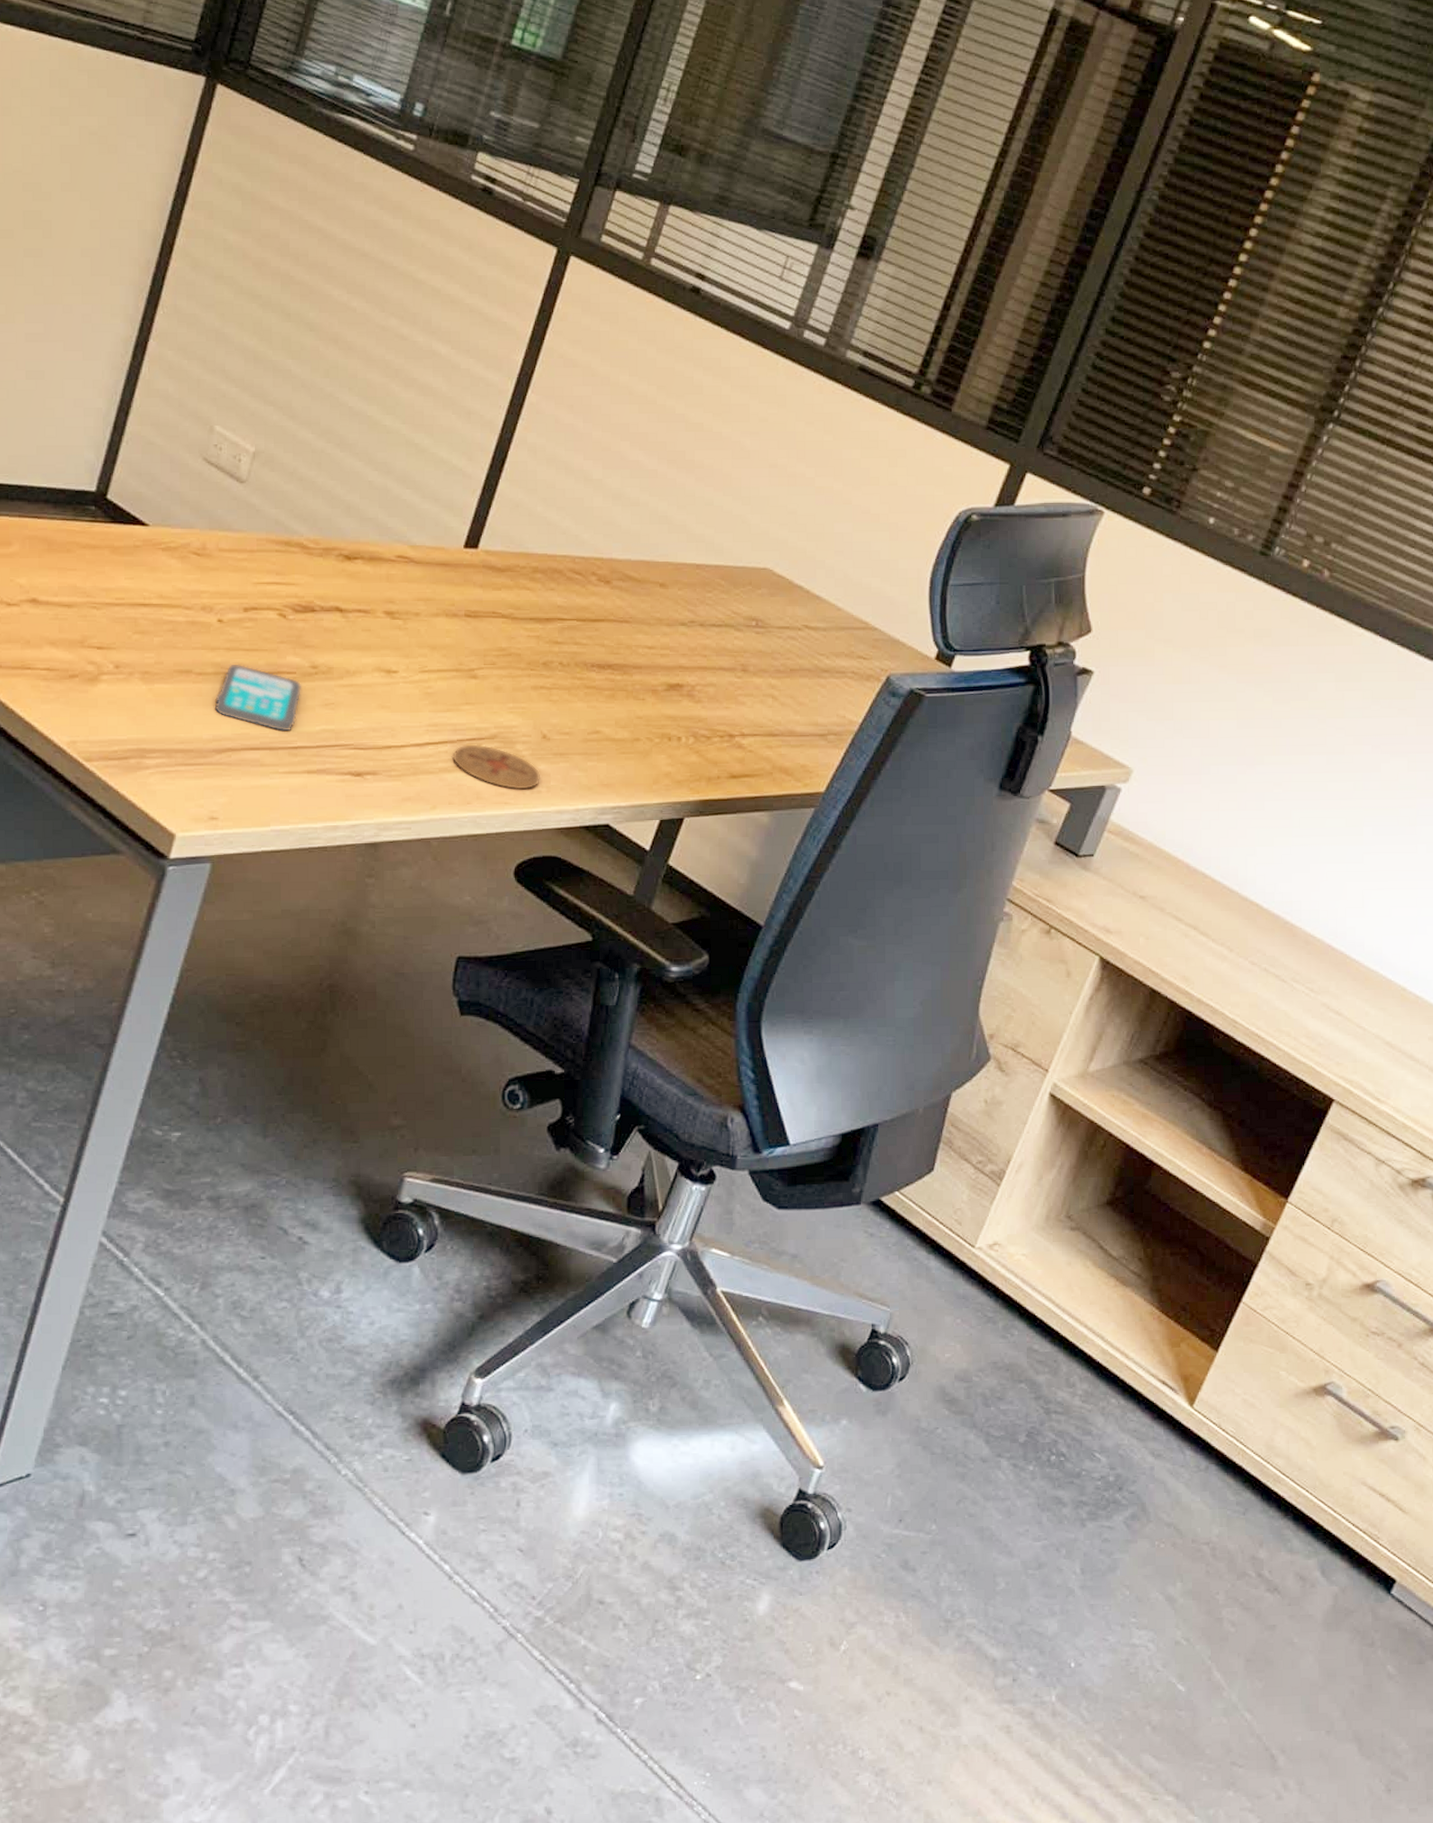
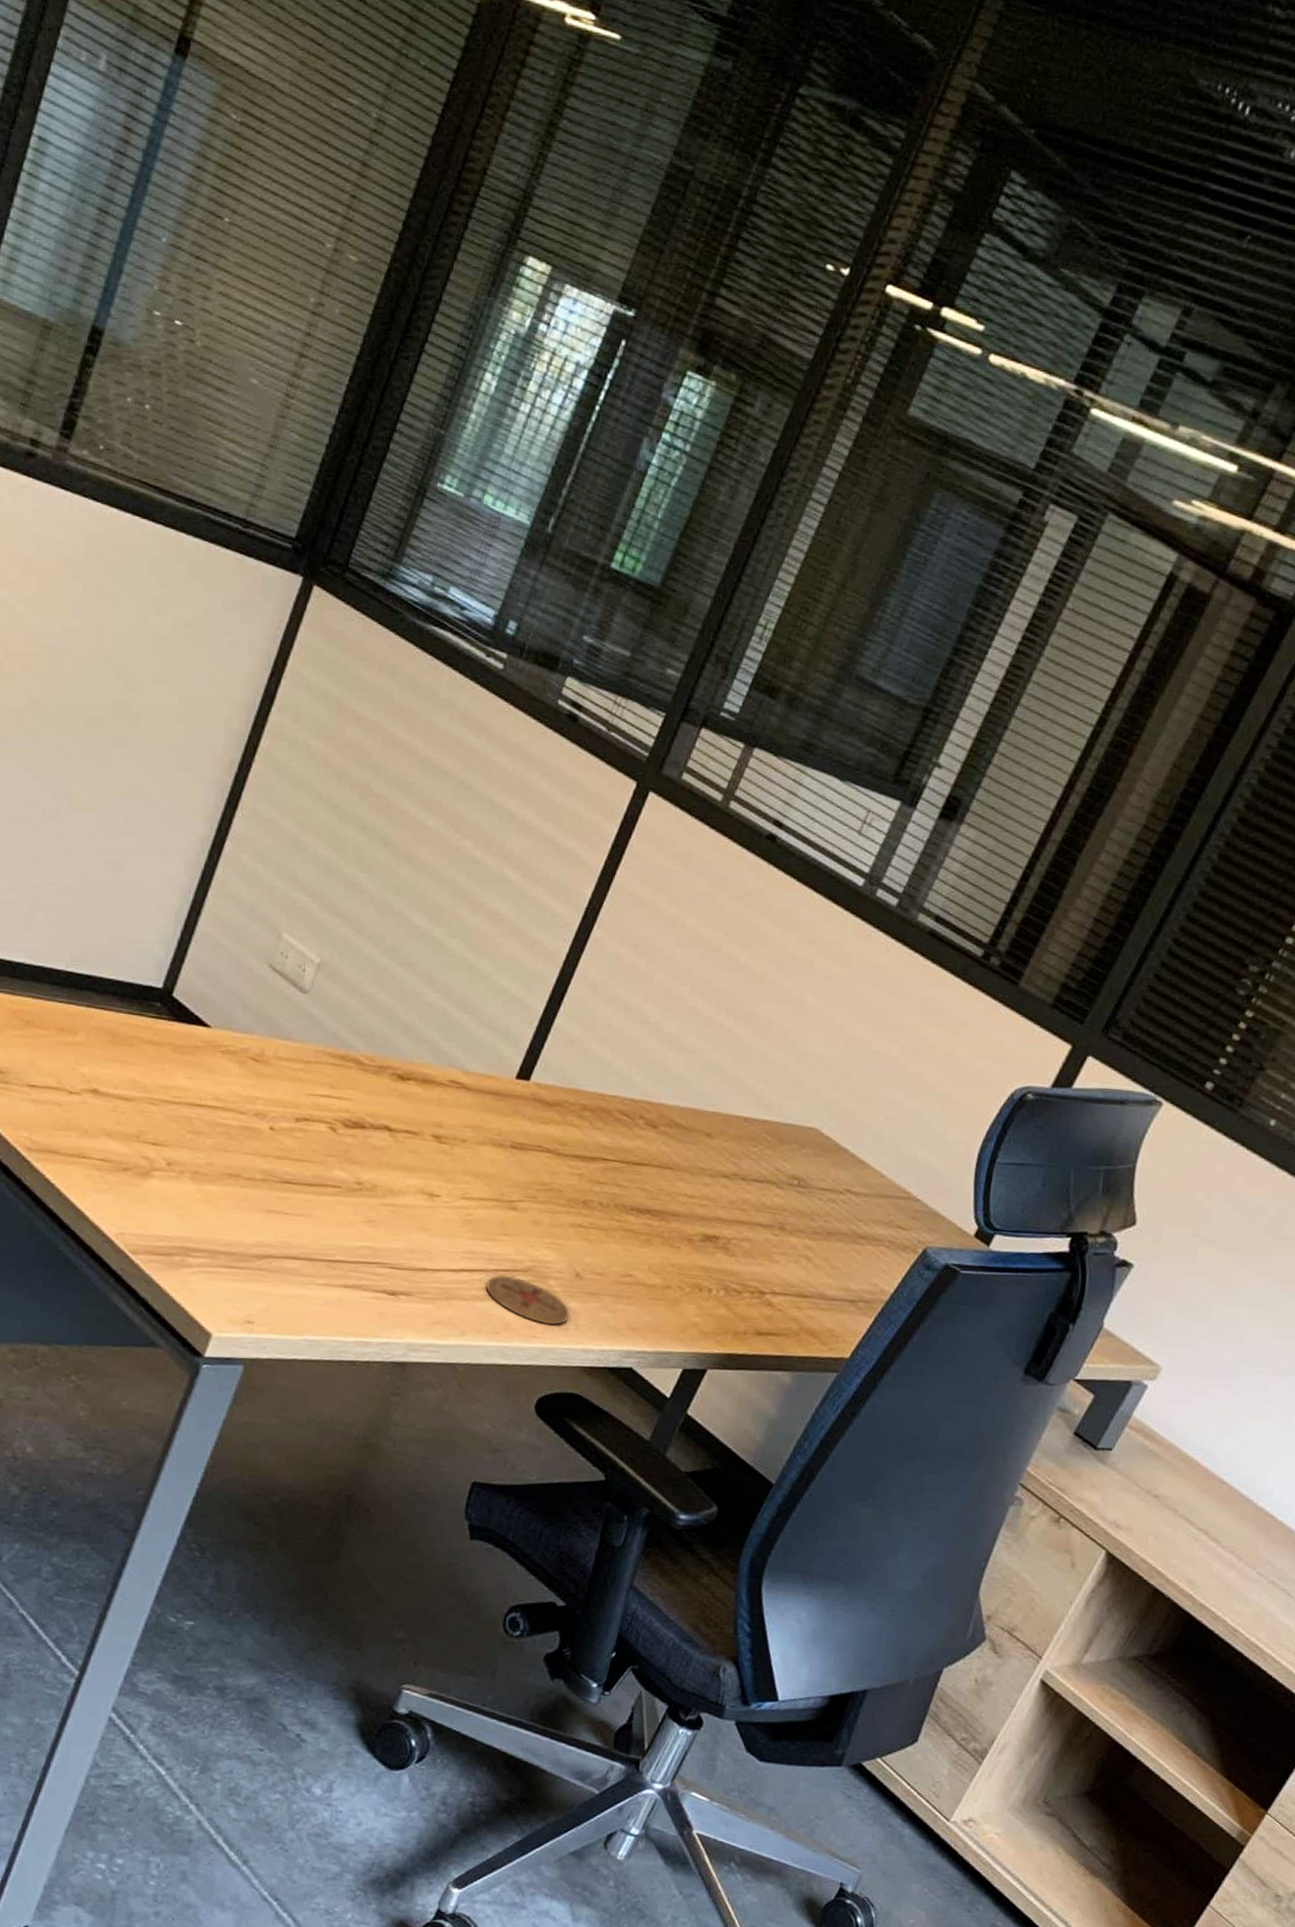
smartphone: present [214,664,302,732] -> none [259,1173,346,1245]

